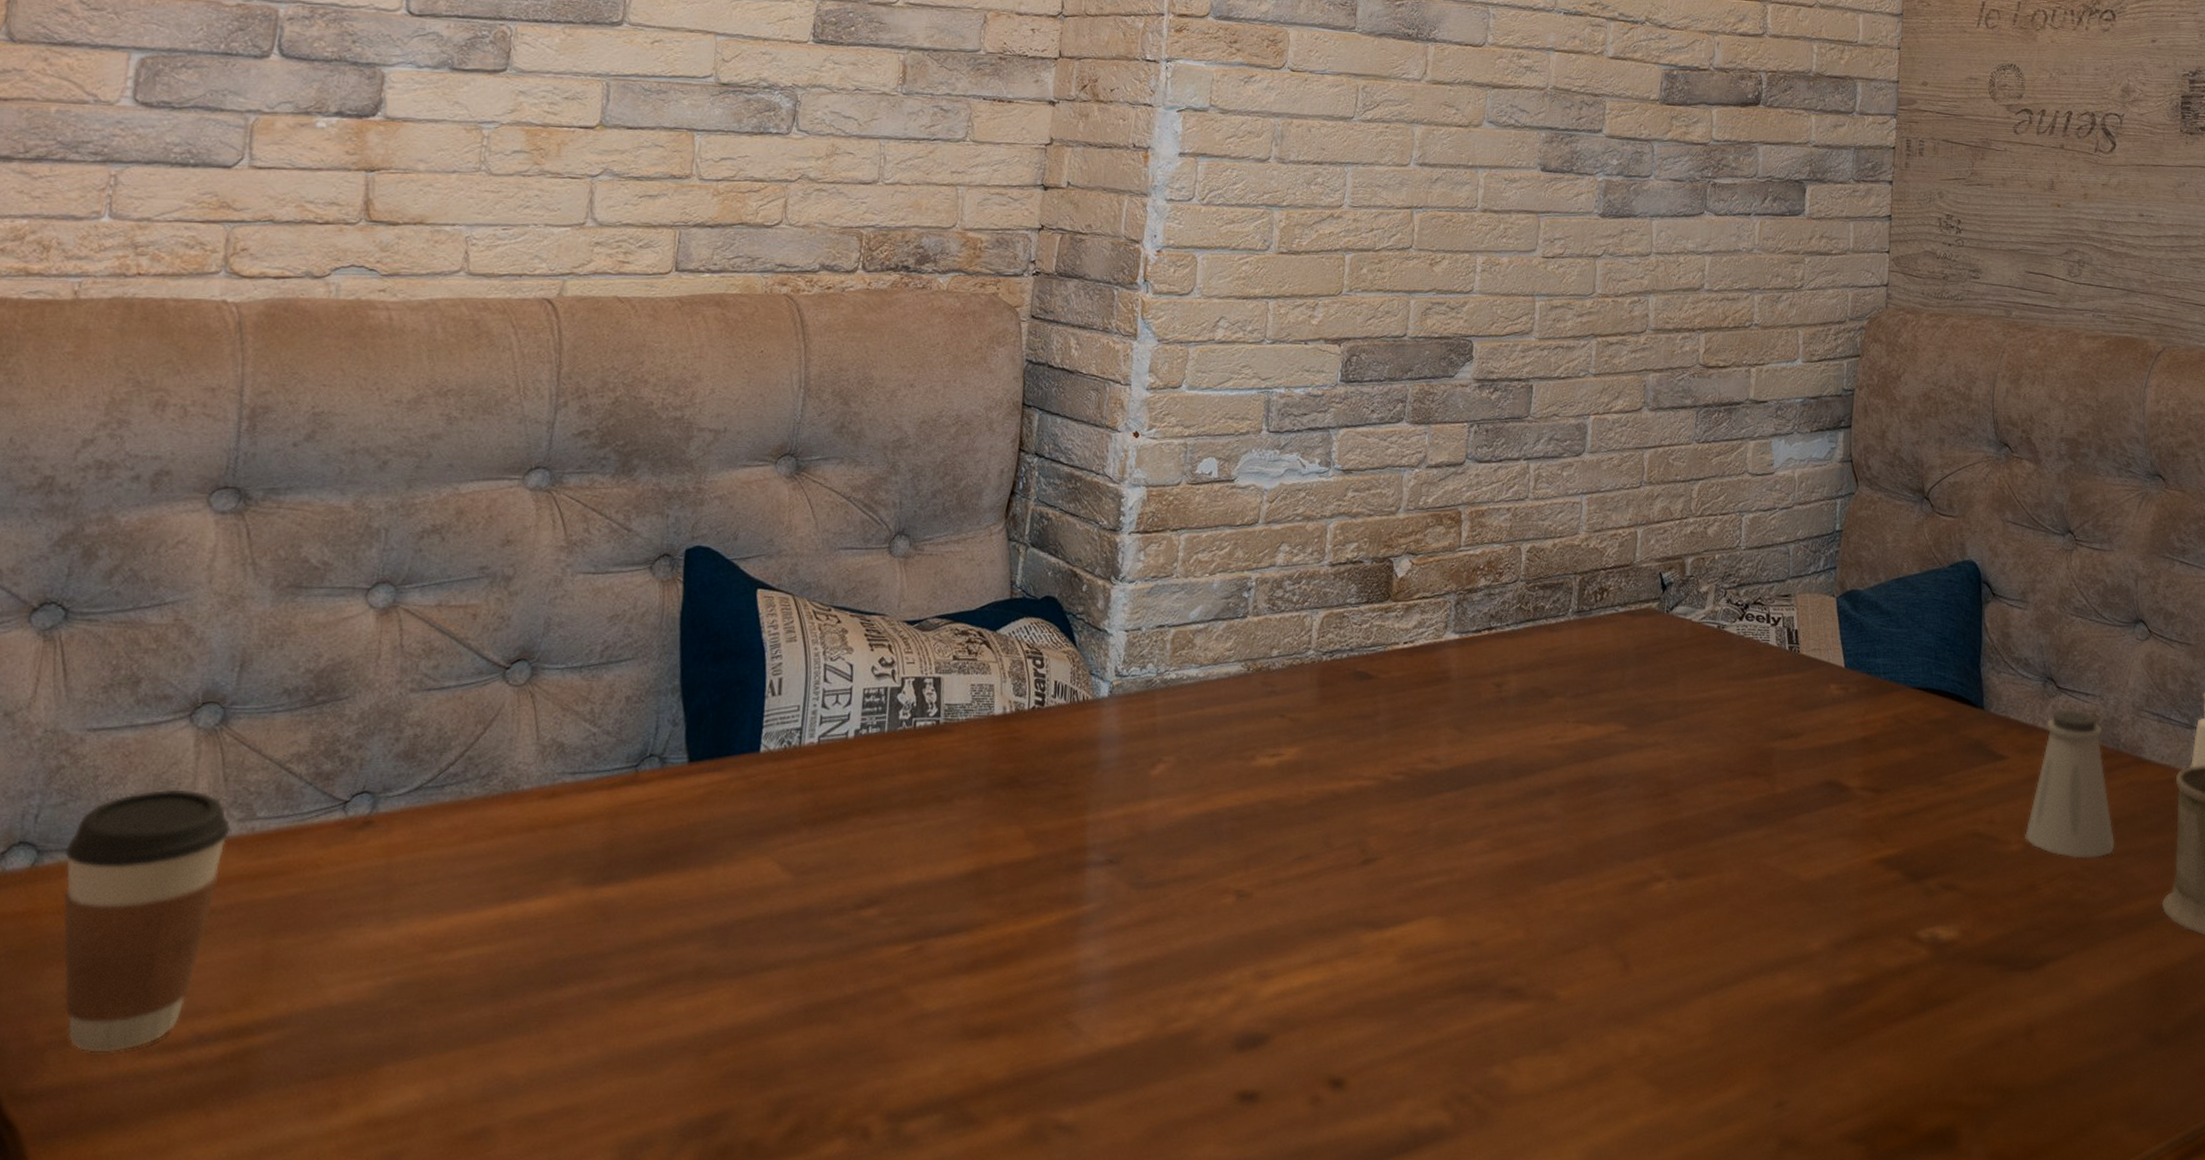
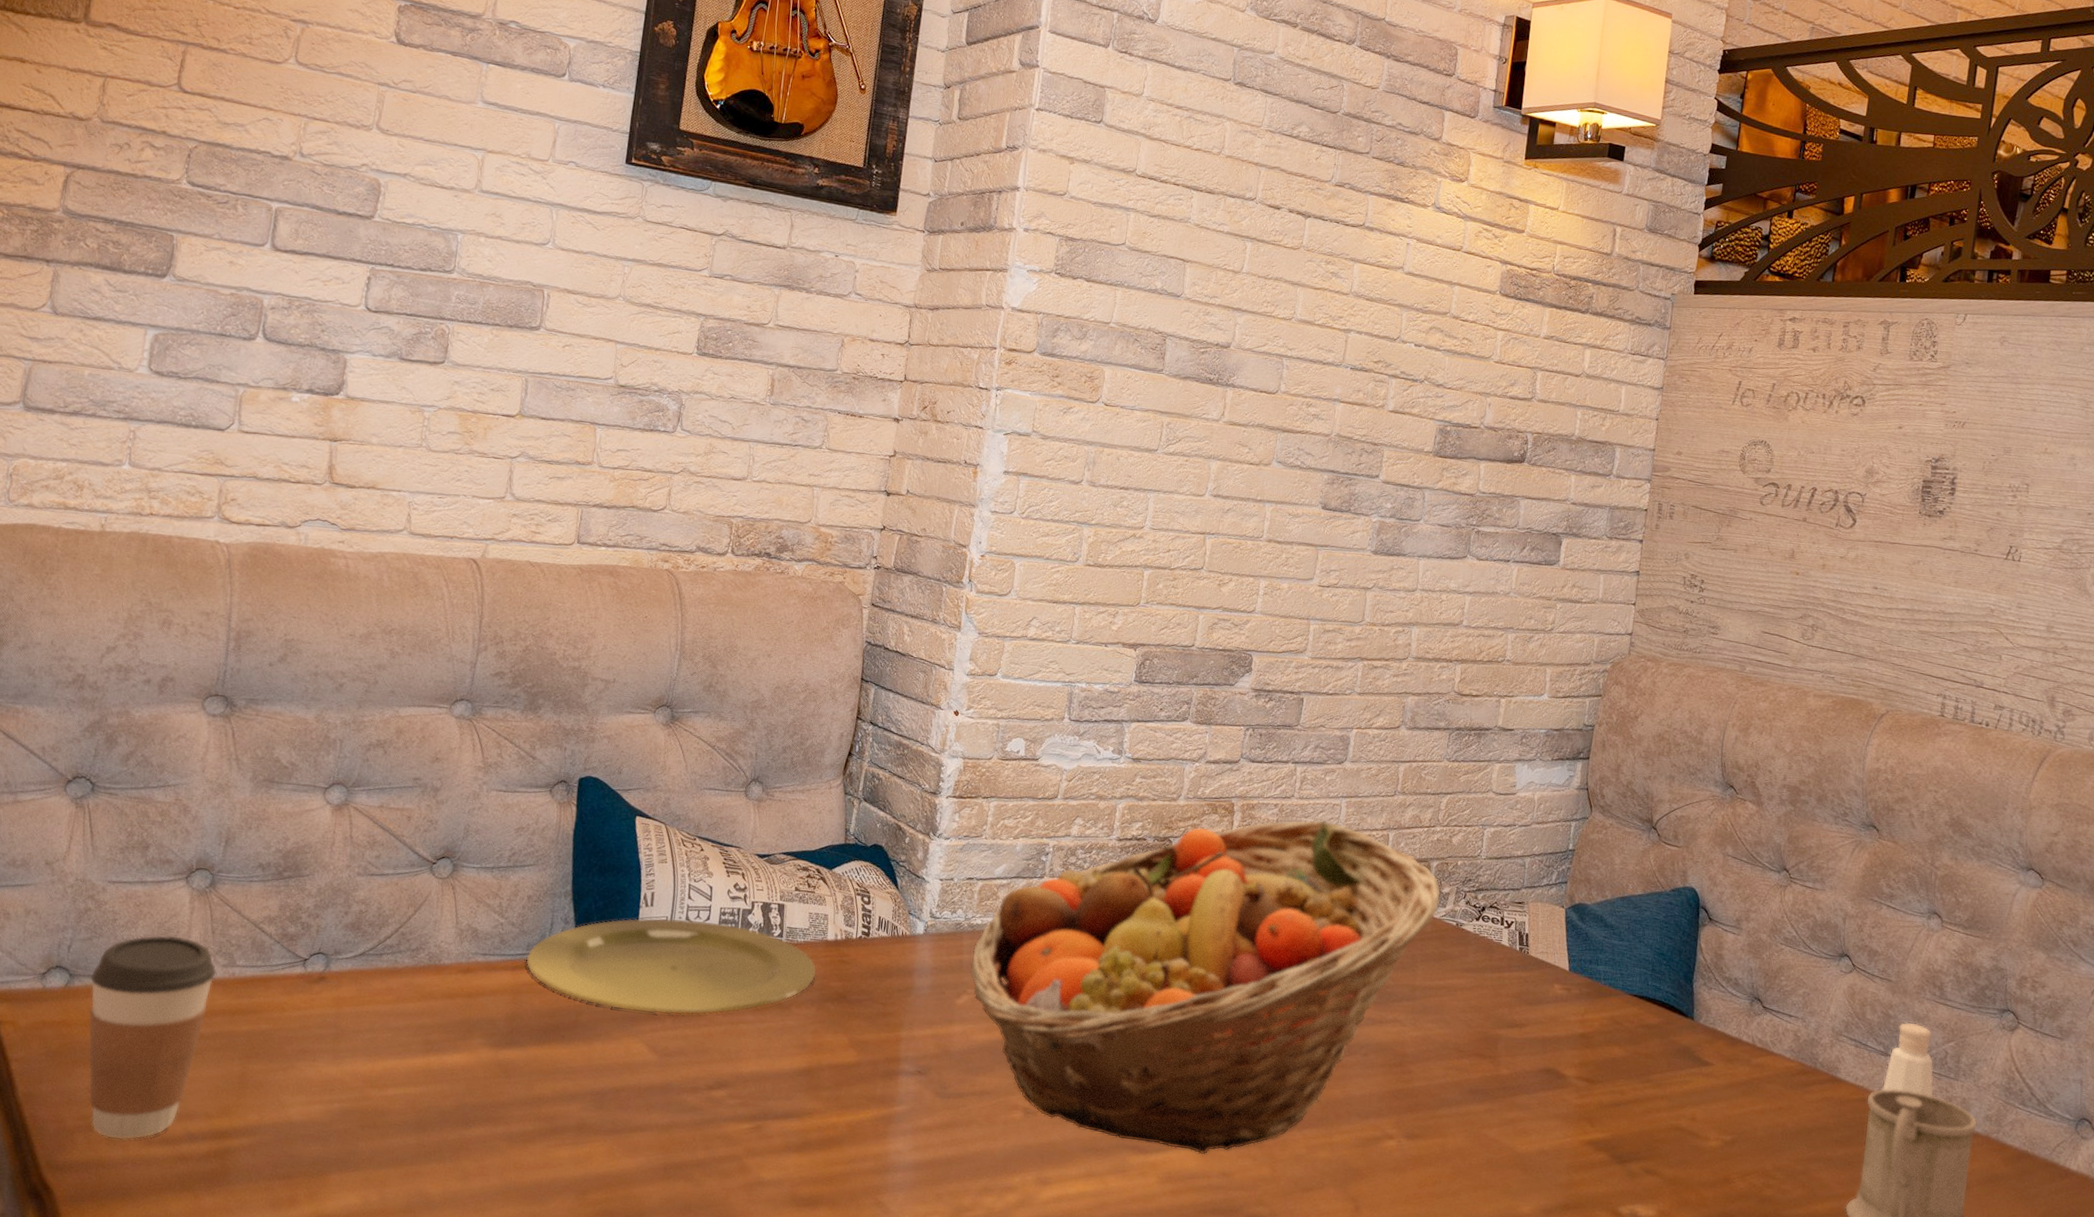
plate: none [626,706,983,824] -> present [527,918,817,1014]
fruit basket: none [1165,522,1699,923] -> present [969,820,1441,1155]
saltshaker: present [2024,709,2115,859] -> none [1722,1027,1806,1161]

